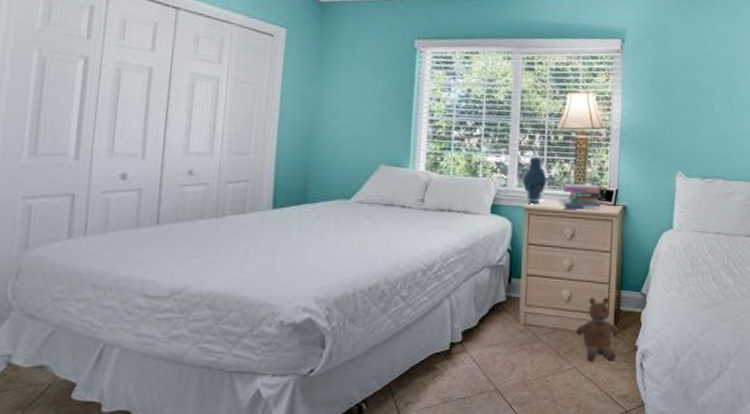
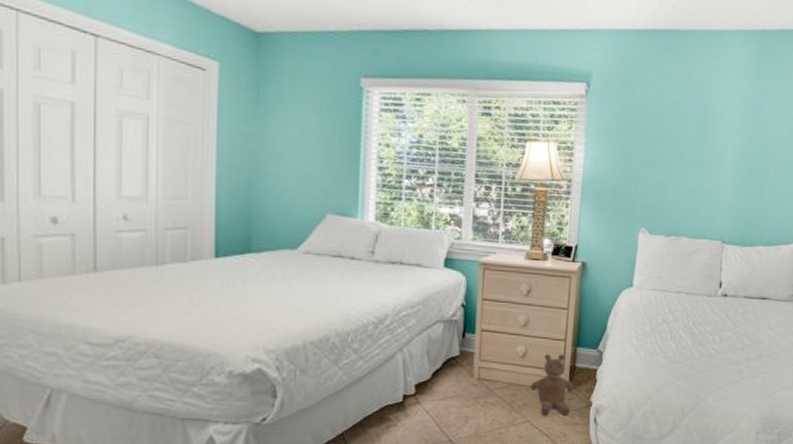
vase: present [522,157,547,205] -> none [477,209,504,259]
books: present [557,184,601,211] -> none [513,238,560,267]

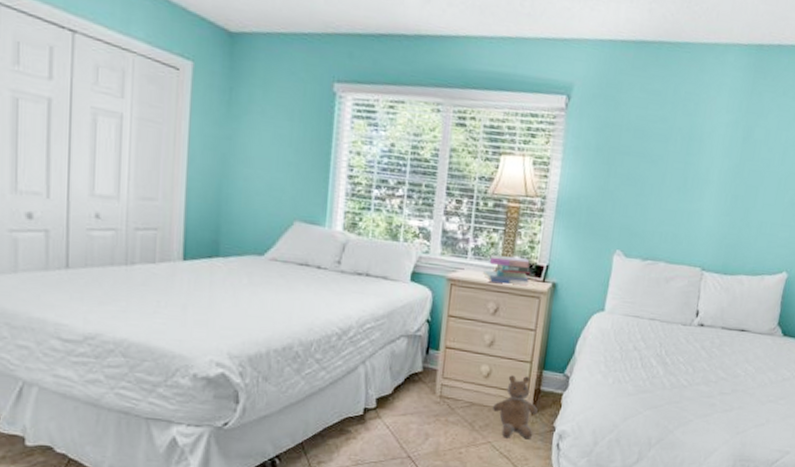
books: none [513,238,560,267] -> present [482,255,531,287]

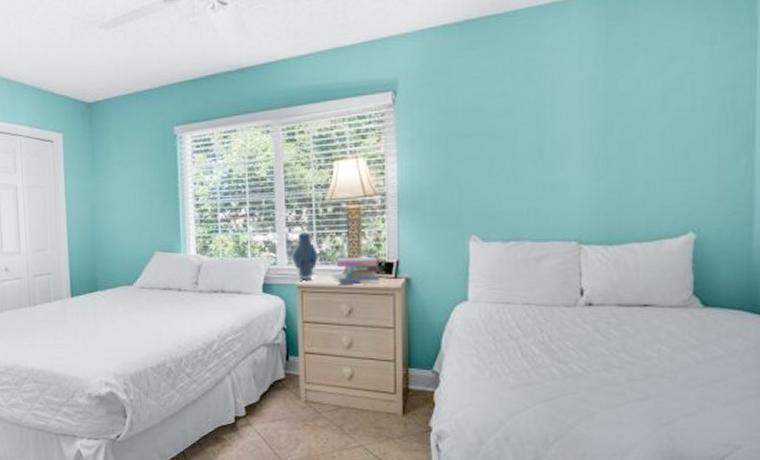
vase: none [445,224,473,275] -> present [292,233,318,282]
teddy bear: present [493,375,538,440] -> none [361,376,409,441]

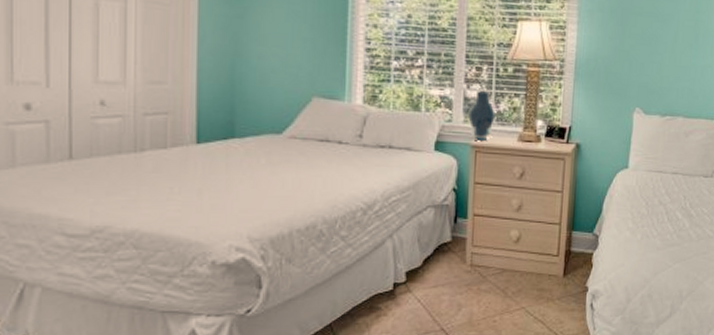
books: present [330,257,380,286] -> none [506,120,554,149]

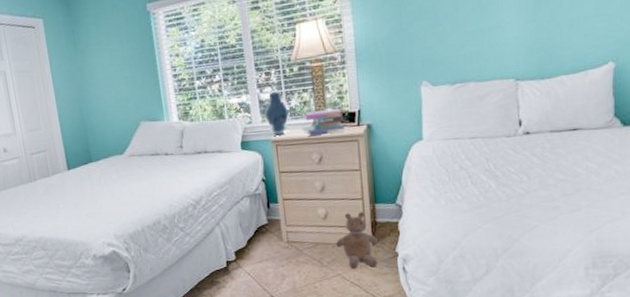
books: none [506,120,554,149] -> present [301,108,345,137]
teddy bear: none [525,238,569,302] -> present [336,212,378,269]

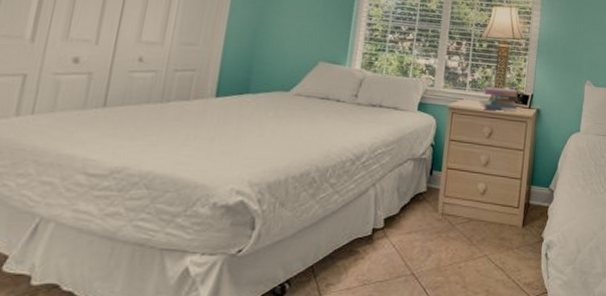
vase: present [265,92,289,137] -> none [448,62,471,104]
teddy bear: present [336,212,378,269] -> none [489,191,528,251]

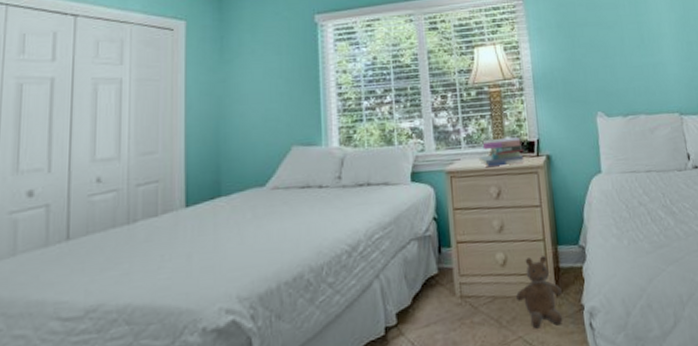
teddy bear: none [489,191,528,251] -> present [516,255,563,329]

